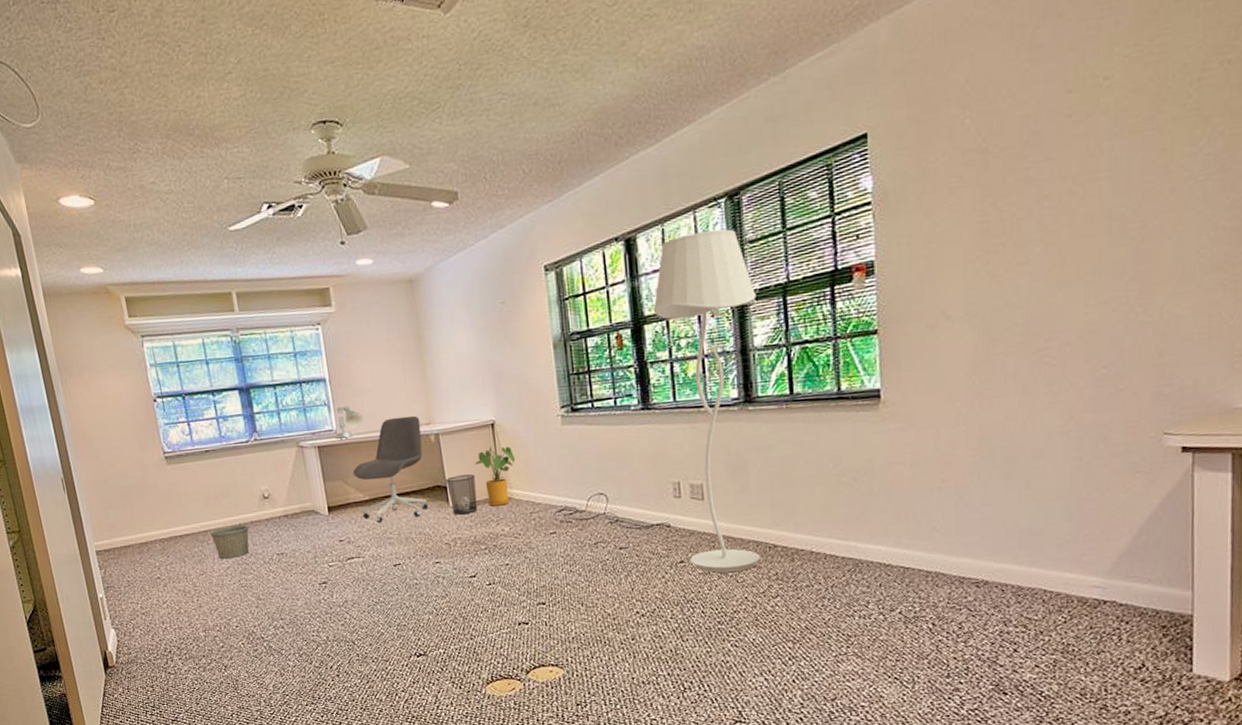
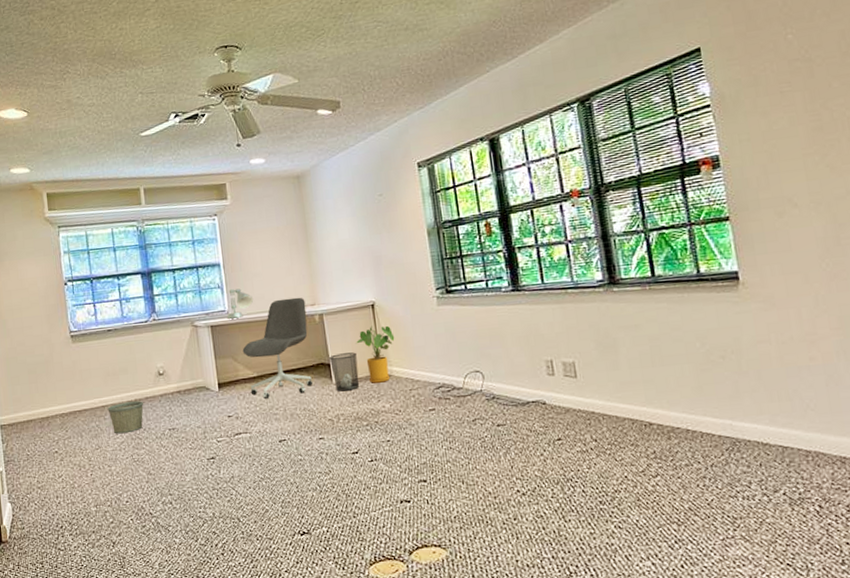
floor lamp: present [653,229,760,573] -> none [517,129,637,451]

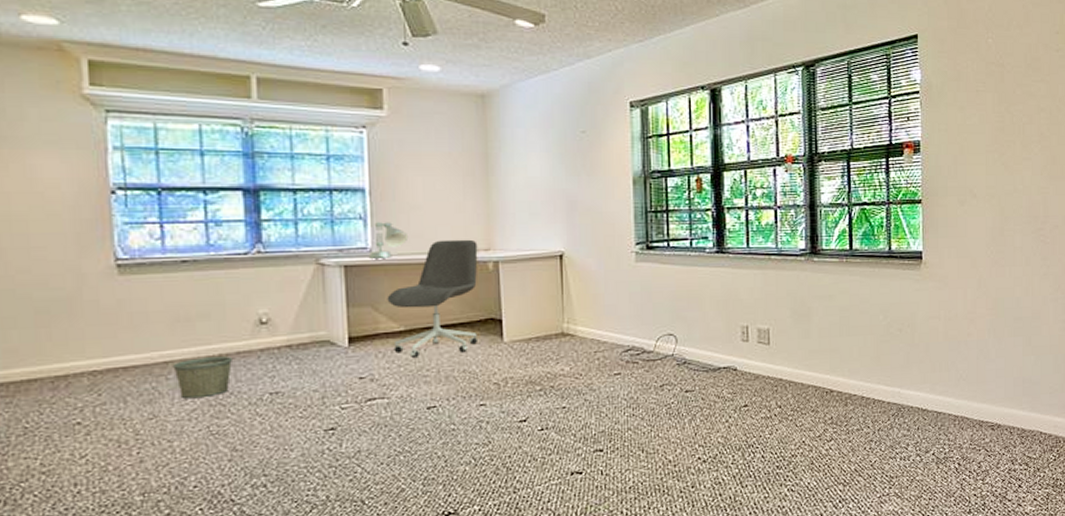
waste bin: present [329,352,360,392] -> none [502,307,536,352]
house plant: present [355,325,395,383] -> none [535,279,583,344]

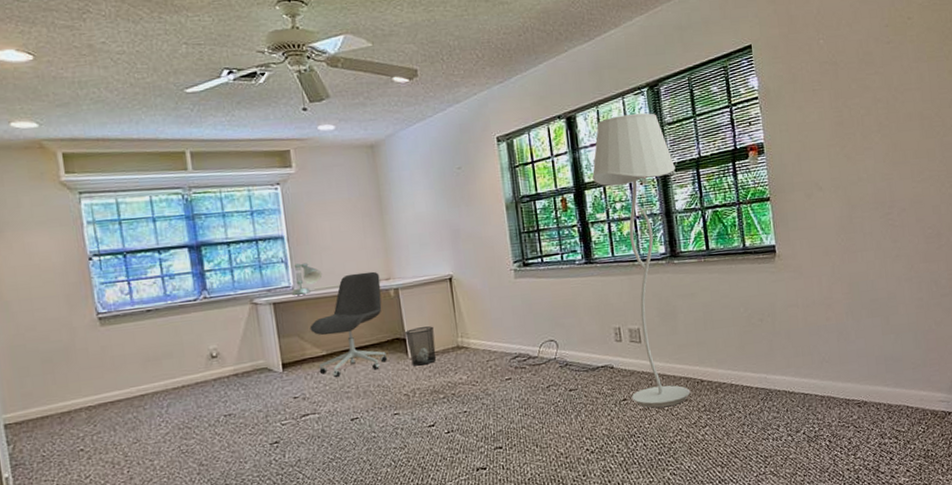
basket: present [172,356,234,399] -> none [147,387,194,425]
waste bin: none [502,307,536,352] -> present [405,326,437,366]
floor lamp: none [733,94,825,417] -> present [592,113,691,408]

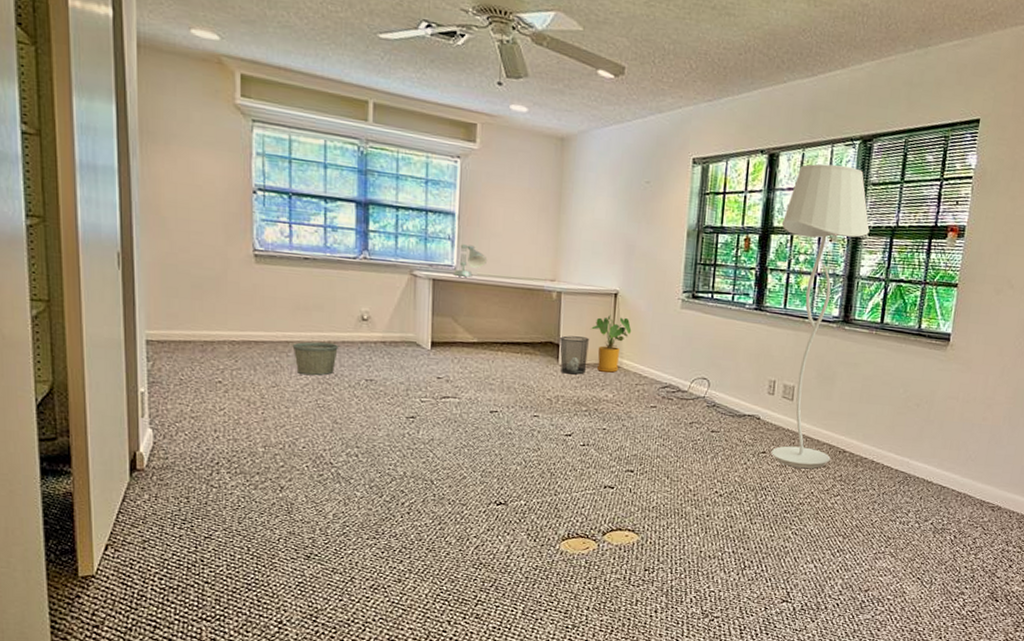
basket: none [147,387,194,425] -> present [292,341,339,376]
office chair: present [309,271,388,378] -> none [465,266,545,369]
house plant: none [432,298,473,356] -> present [590,314,632,373]

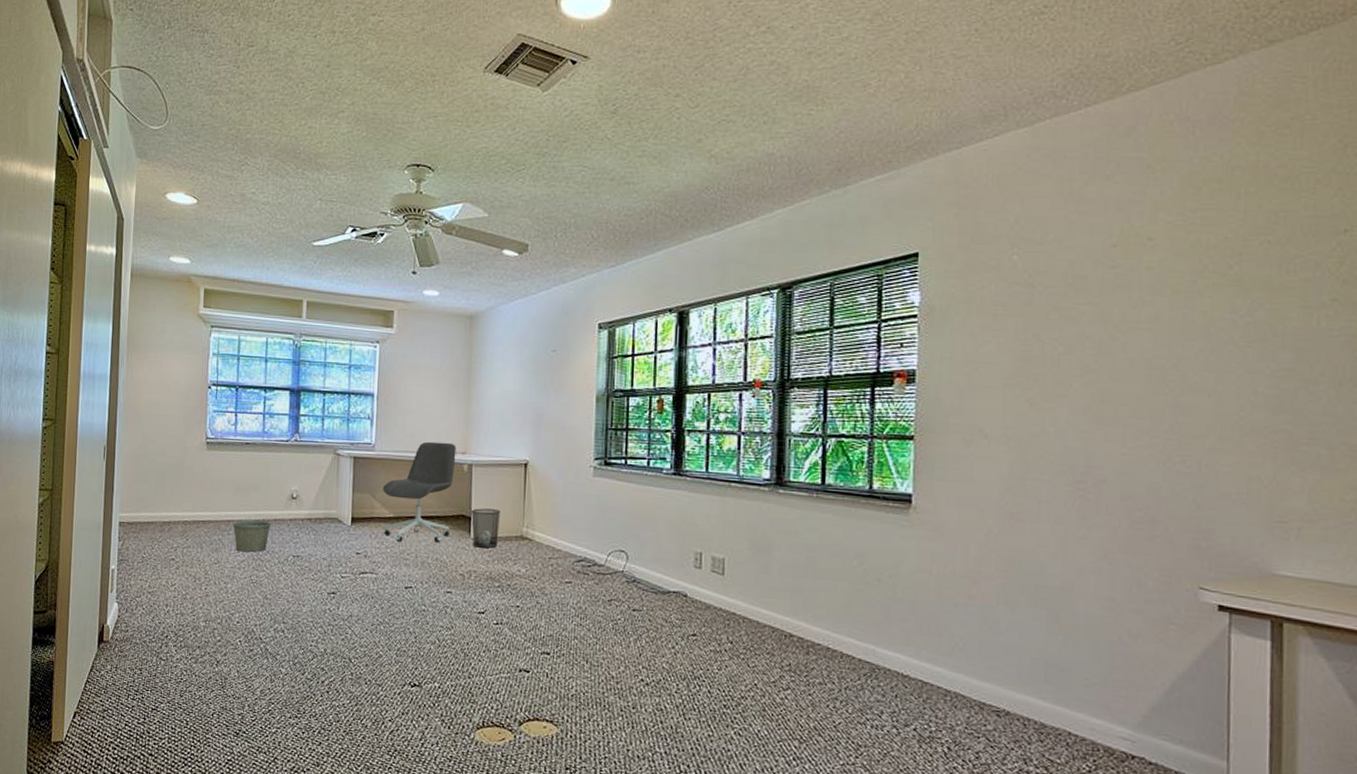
desk lamp: present [454,243,488,277] -> none [373,421,403,454]
office chair: none [465,266,545,369] -> present [382,441,457,543]
house plant: present [590,314,632,373] -> none [501,485,543,546]
floor lamp: present [771,163,870,469] -> none [697,317,798,656]

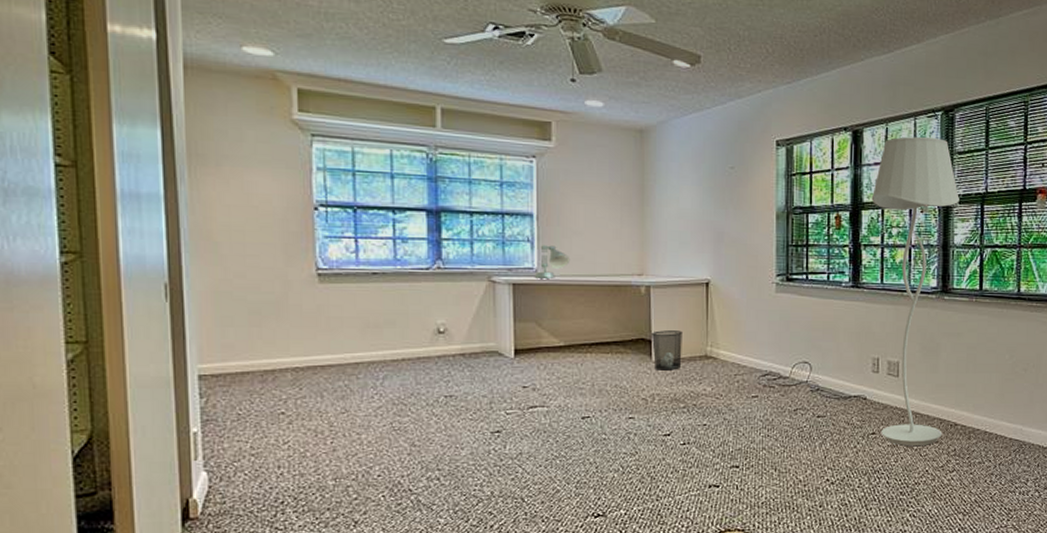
basket: present [233,520,272,553] -> none [362,361,415,397]
desk lamp: none [373,421,403,454] -> present [535,244,570,278]
office chair: present [382,441,457,543] -> none [549,264,632,372]
floor lamp: none [697,317,798,656] -> present [871,137,960,447]

